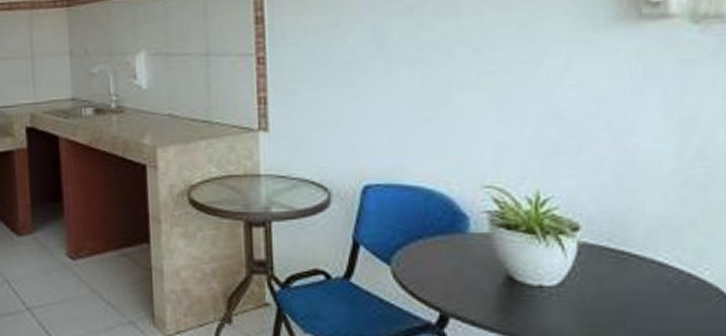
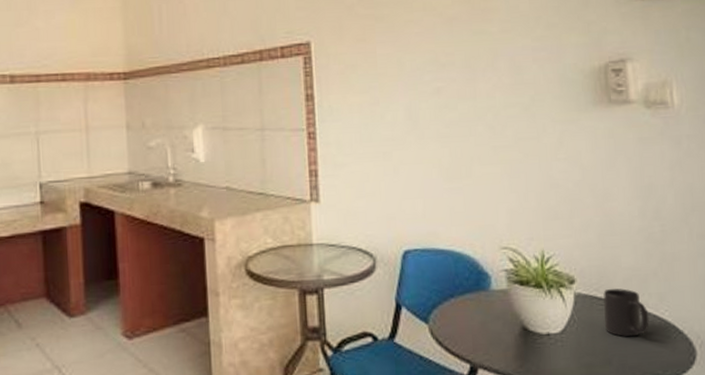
mug: none [616,240,681,297] -> present [602,288,649,337]

